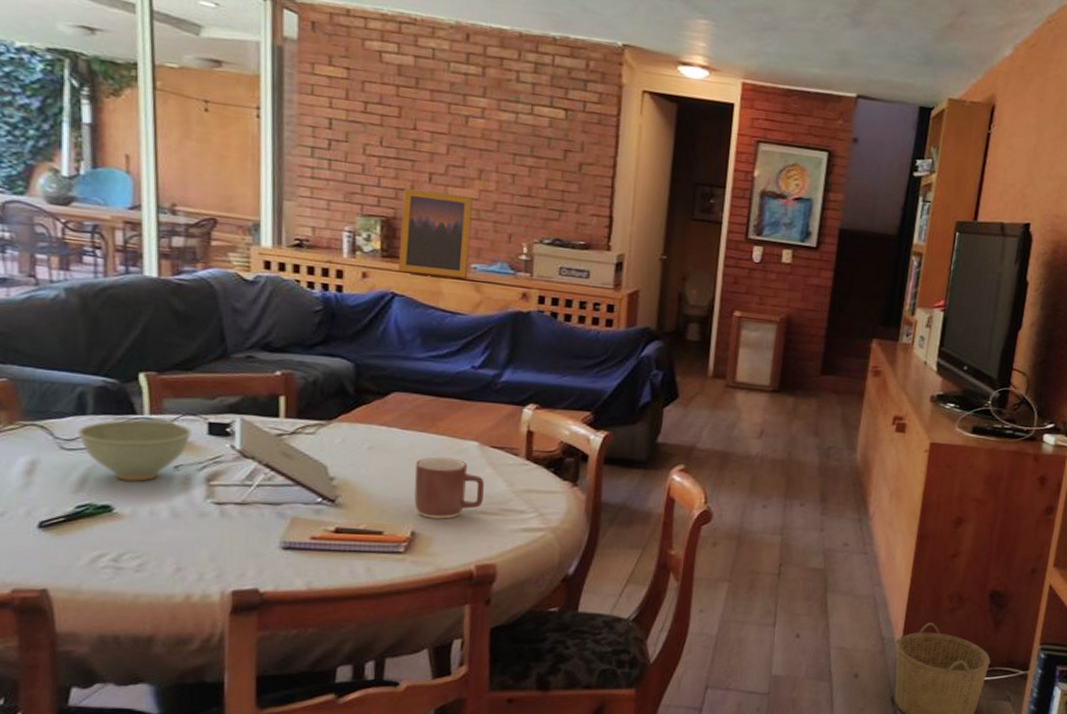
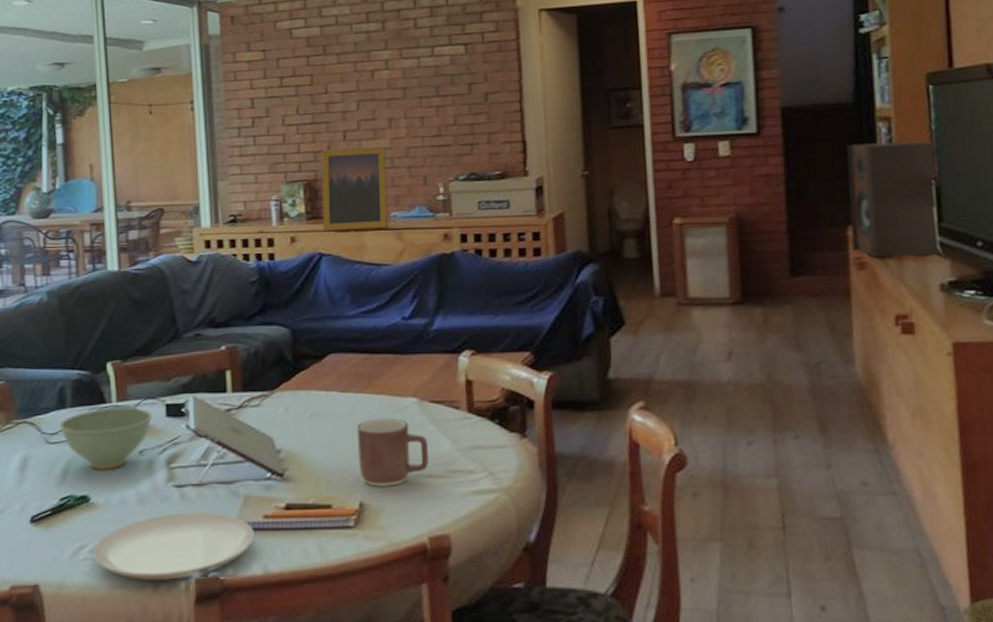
plate: none [114,528,300,591] -> present [92,512,254,580]
speaker: none [872,271,951,374] -> present [847,140,942,258]

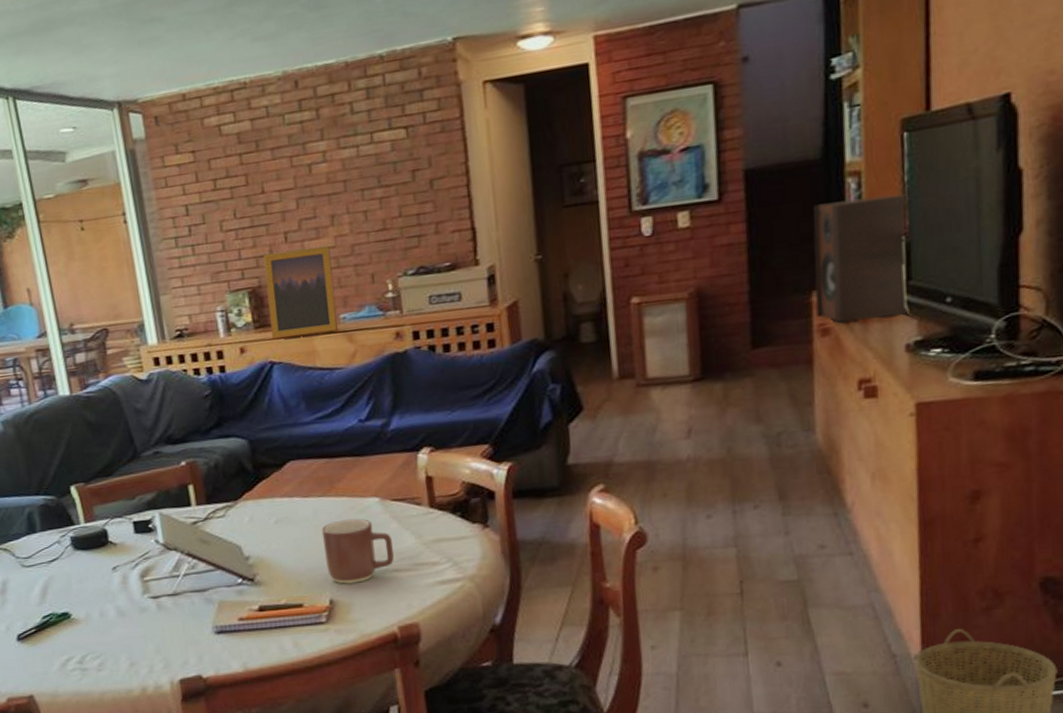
bowl: present [60,406,152,471] -> none [32,526,121,589]
plate: present [92,512,254,580] -> none [80,619,232,685]

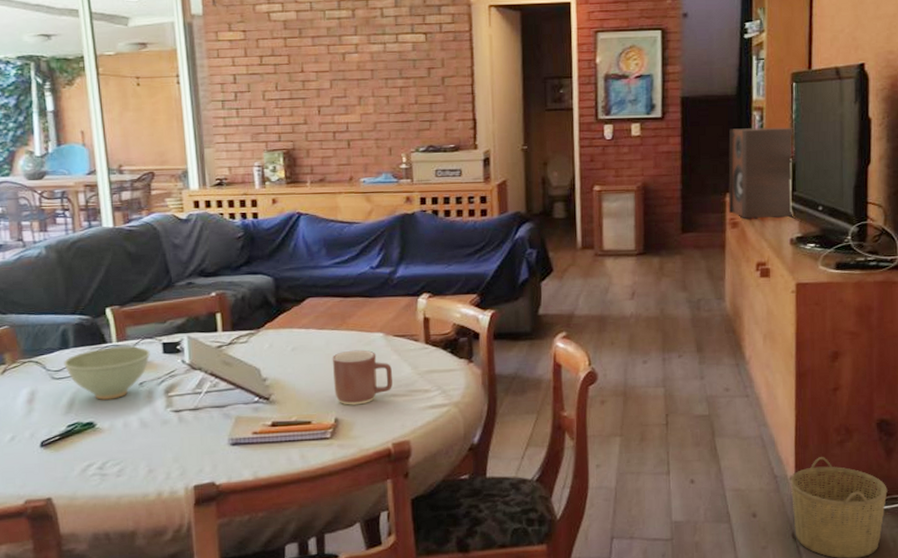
bowl: none [32,526,121,589] -> present [64,345,150,401]
picture frame: present [263,245,338,340] -> none [298,120,359,195]

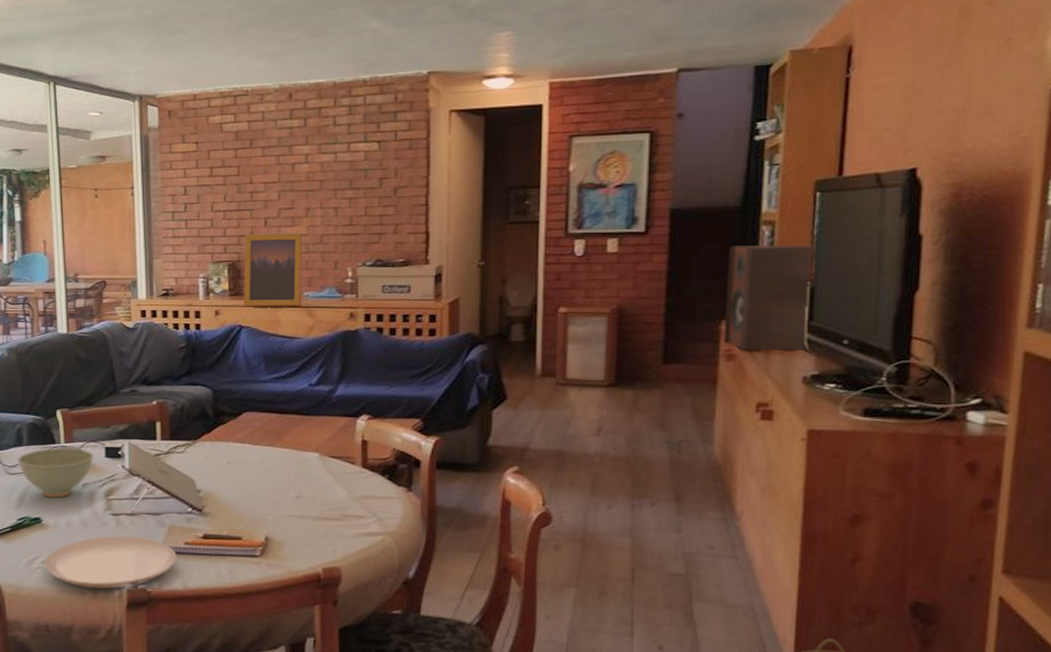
plate: none [100,431,245,489] -> present [44,535,176,589]
picture frame: none [298,120,359,195] -> present [244,233,302,307]
mug: present [332,349,393,405] -> none [265,468,327,525]

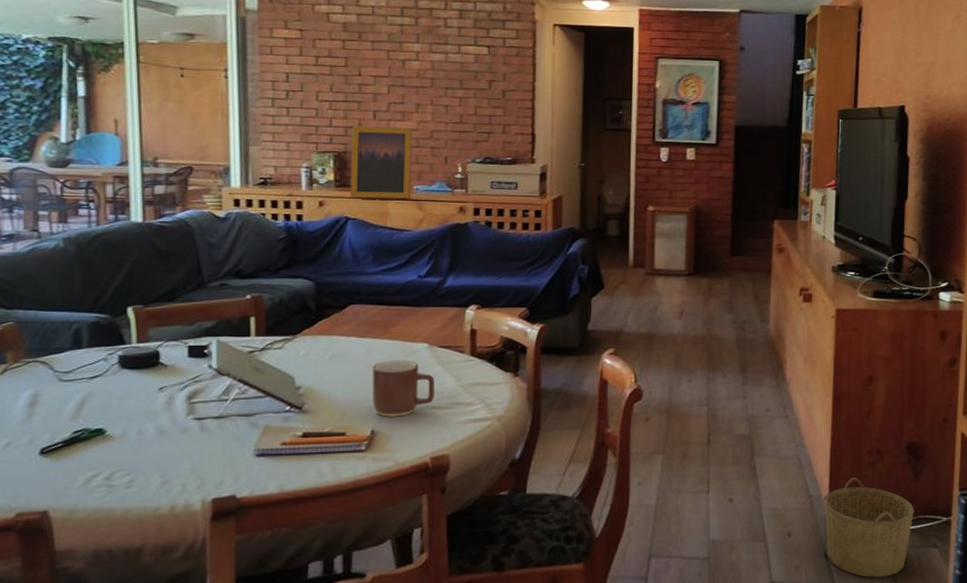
bowl: present [18,447,94,499] -> none [75,347,174,406]
plate: present [44,535,176,589] -> none [107,441,272,502]
mug: none [265,468,327,525] -> present [372,360,435,417]
speaker: present [723,244,816,352] -> none [775,159,840,246]

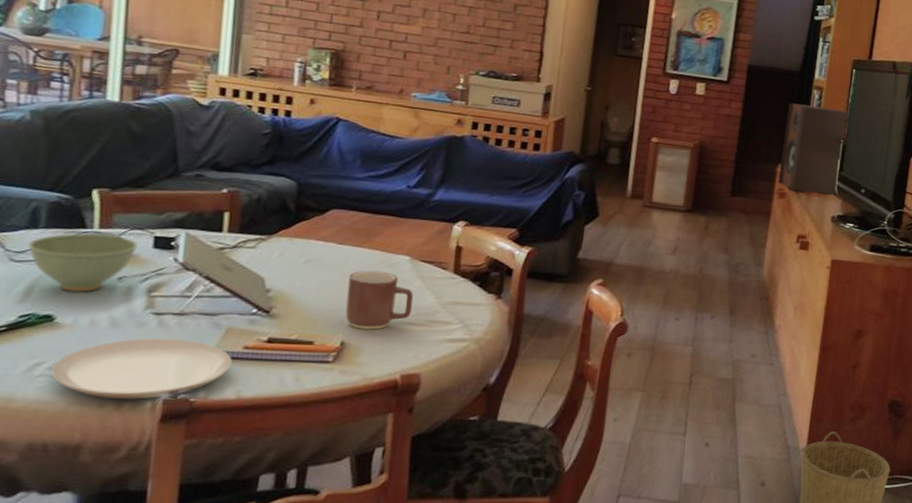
bowl: none [75,347,174,406] -> present [28,233,138,293]
plate: none [107,441,272,502] -> present [50,338,232,400]
picture frame: present [351,126,412,200] -> none [344,24,416,107]
speaker: none [775,159,840,246] -> present [778,103,849,196]

